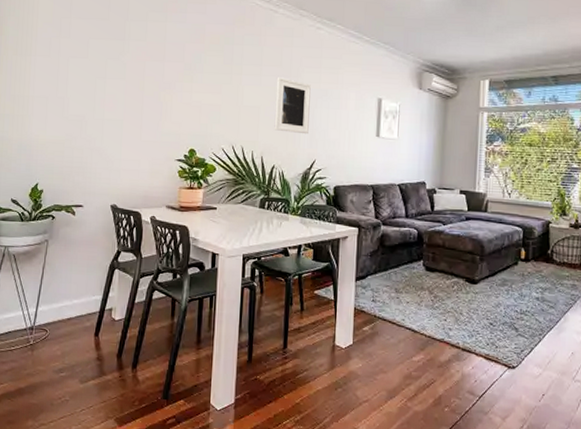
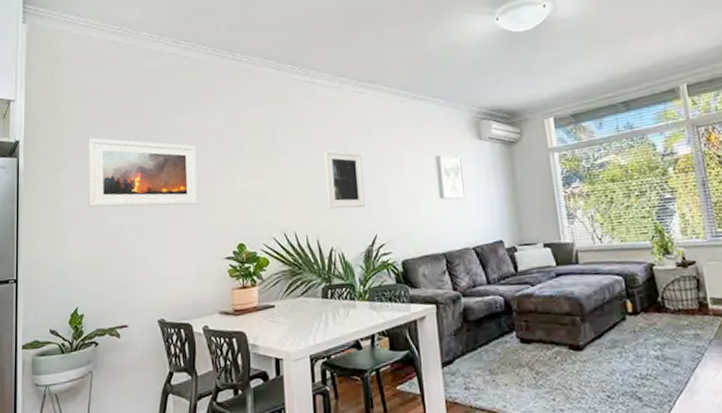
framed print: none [53,29,159,107] -> present [88,138,199,207]

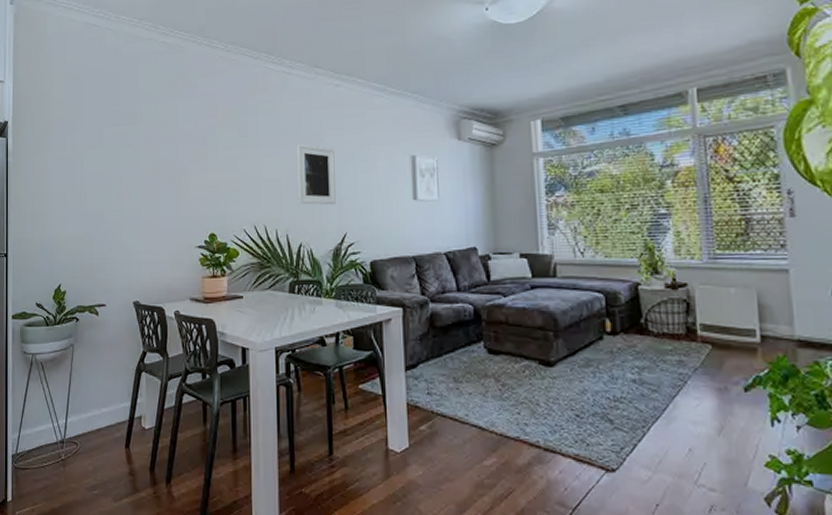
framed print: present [88,138,199,207] -> none [70,121,173,193]

